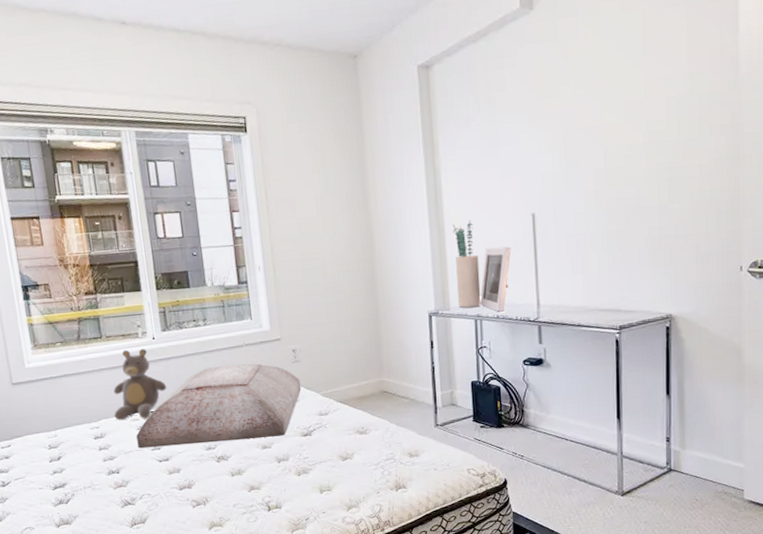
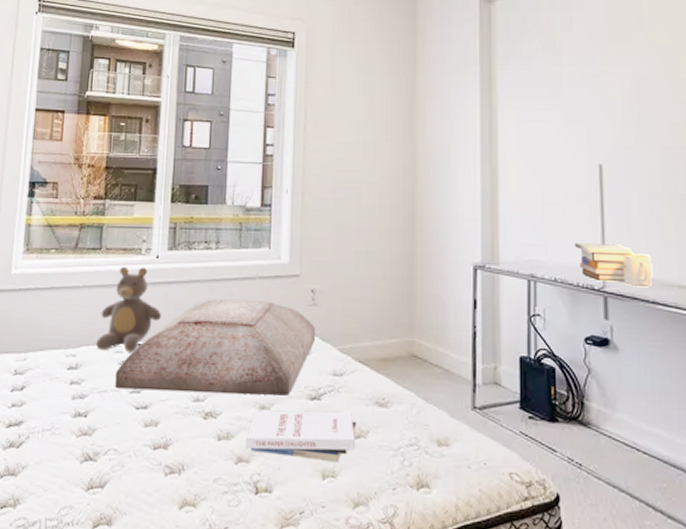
books: none [255,441,344,481] -> present [246,410,356,463]
vase: present [452,220,481,309] -> none [507,164,537,266]
picture frame: present [480,246,512,312] -> none [535,198,574,274]
books: none [512,281,561,313] -> present [574,243,632,281]
mug: none [553,287,577,314] -> present [623,254,652,286]

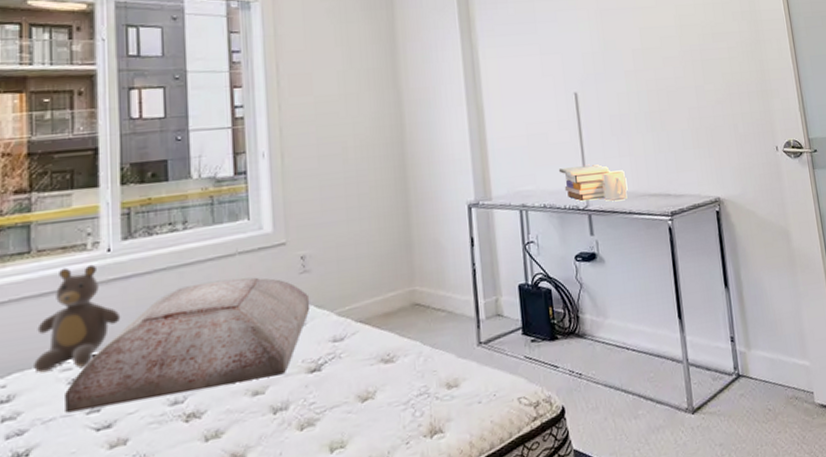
books: present [246,410,356,463] -> none [239,375,363,444]

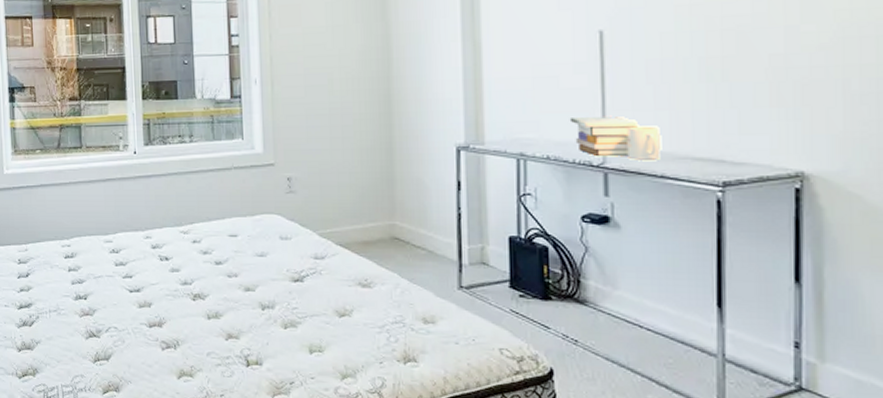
teddy bear: present [34,264,121,374] -> none [87,162,145,241]
cushion: present [65,277,310,413] -> none [108,189,295,278]

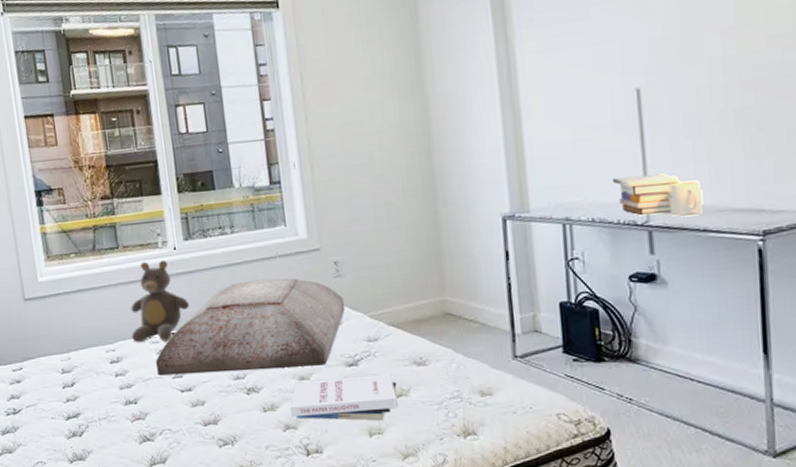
teddy bear: none [87,162,145,241] -> present [130,260,190,343]
cushion: none [108,189,295,278] -> present [156,278,346,376]
books: none [234,291,340,339] -> present [290,373,398,421]

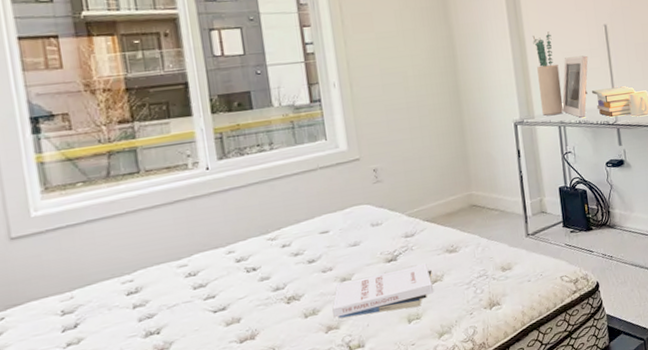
teddy bear: present [130,260,190,343] -> none [153,181,225,270]
cushion: present [156,278,346,376] -> none [184,187,385,300]
vase: none [531,100,571,210] -> present [532,31,564,116]
picture frame: none [569,131,610,214] -> present [562,55,588,118]

